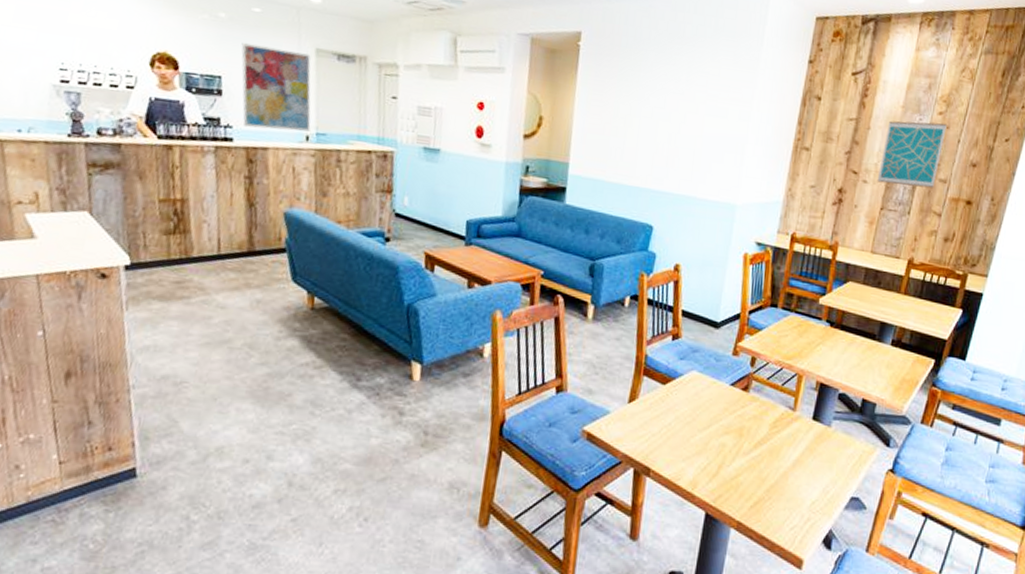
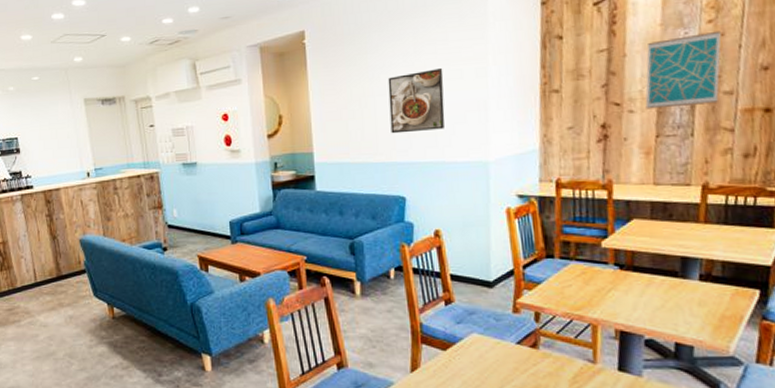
wall art: present [241,42,311,132] -> none [28,105,89,175]
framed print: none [650,101,710,165] -> present [388,67,445,134]

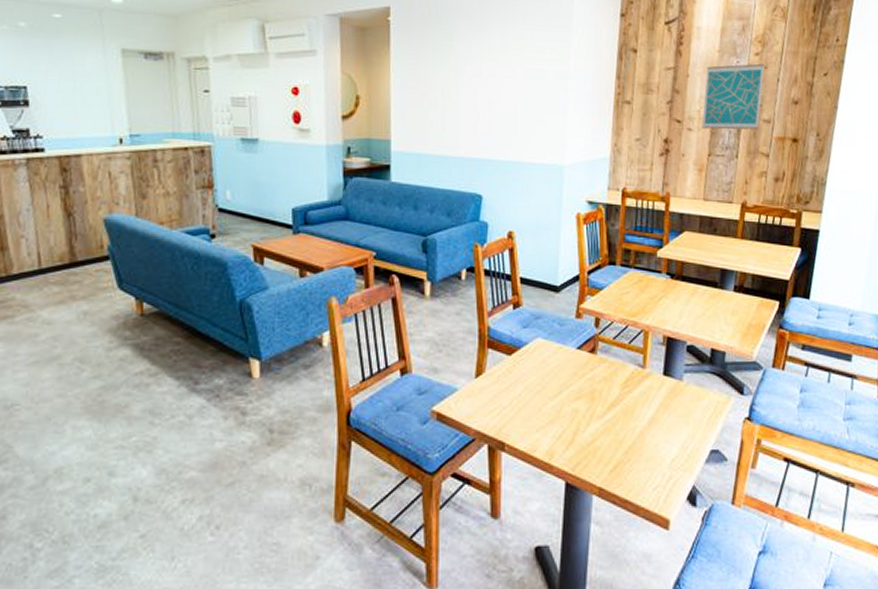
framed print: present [388,67,445,134] -> none [472,65,527,129]

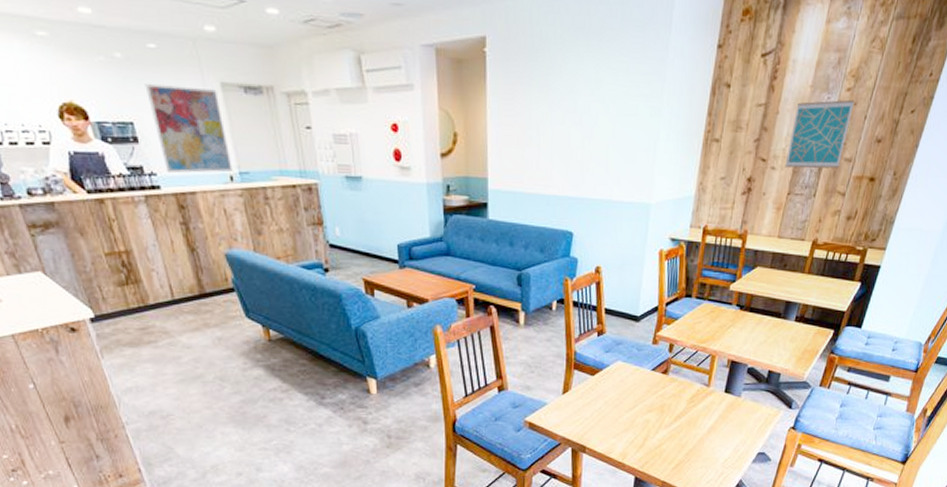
wall art: none [44,49,123,136] -> present [145,83,233,174]

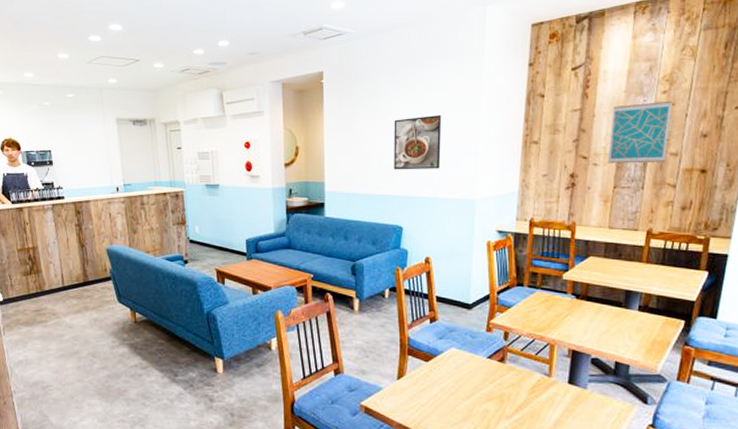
wall art: present [145,83,233,174] -> none [62,122,119,187]
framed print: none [565,101,621,167] -> present [393,114,442,170]

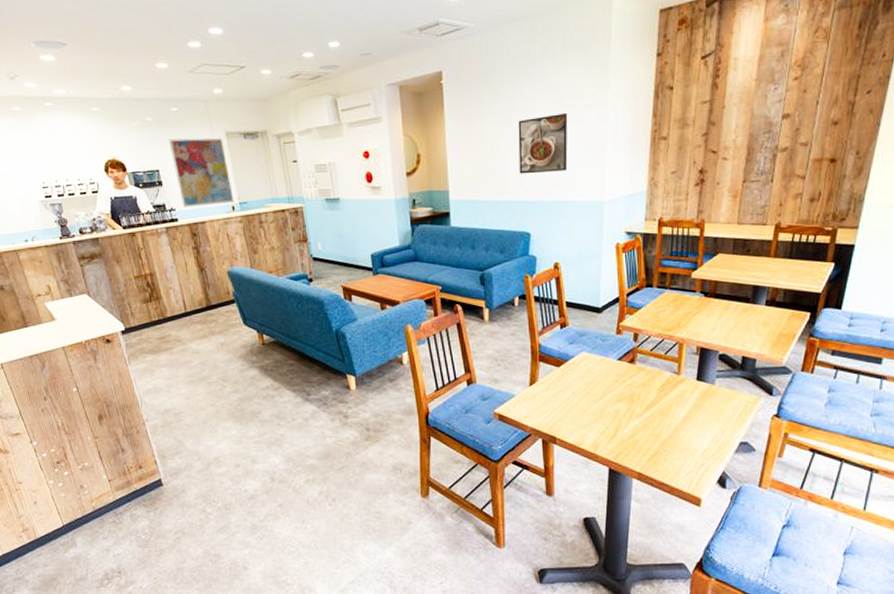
wall art: none [62,122,119,187] -> present [168,138,234,208]
wall art: present [607,100,672,164] -> none [737,87,804,157]

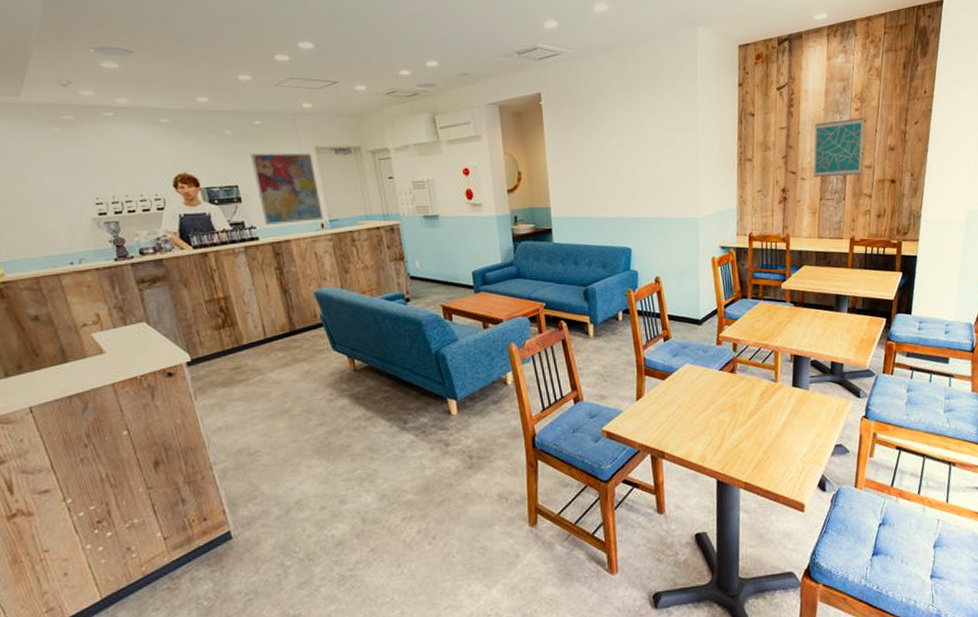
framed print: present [518,112,568,174] -> none [615,134,663,192]
wall art: none [737,87,804,157] -> present [813,117,864,178]

